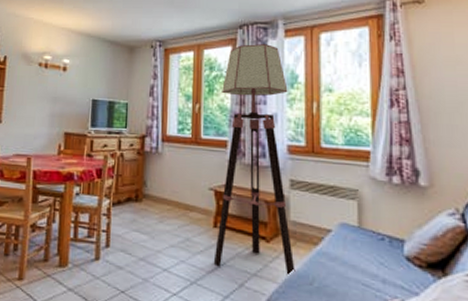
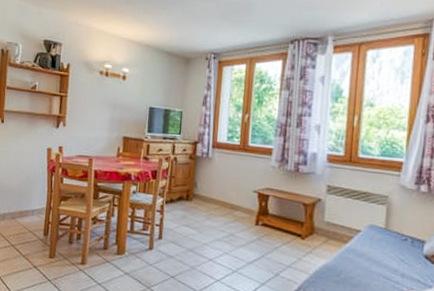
floor lamp: present [213,44,295,277] -> none [253,59,332,269]

